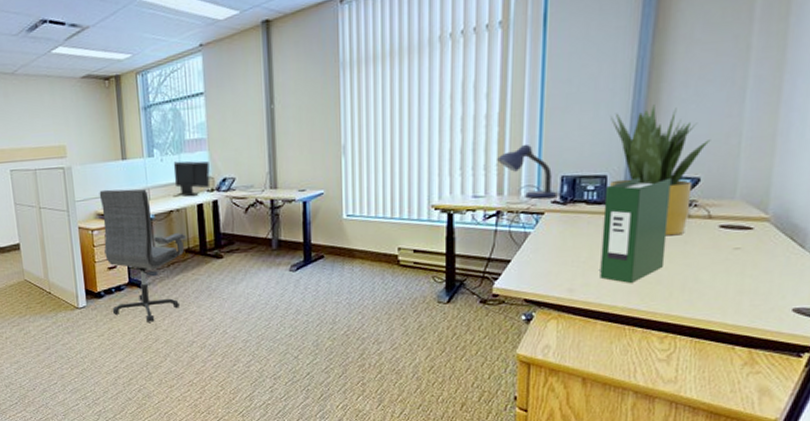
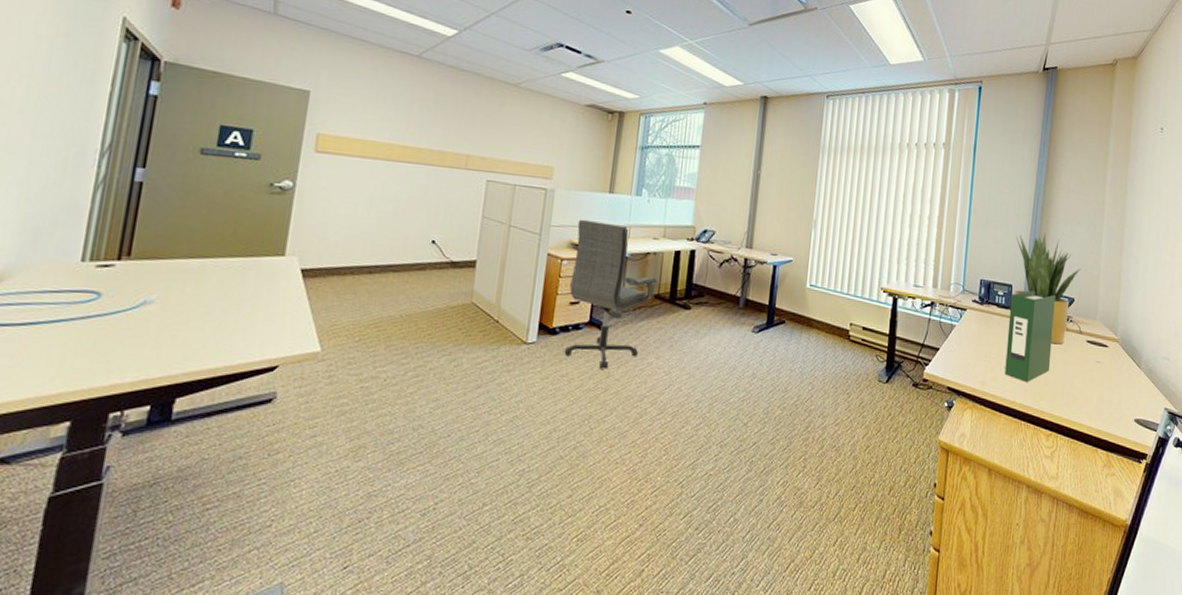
computer monitor: present [173,161,211,197] -> none [656,204,694,243]
desk lamp: present [497,144,558,199] -> none [934,247,977,298]

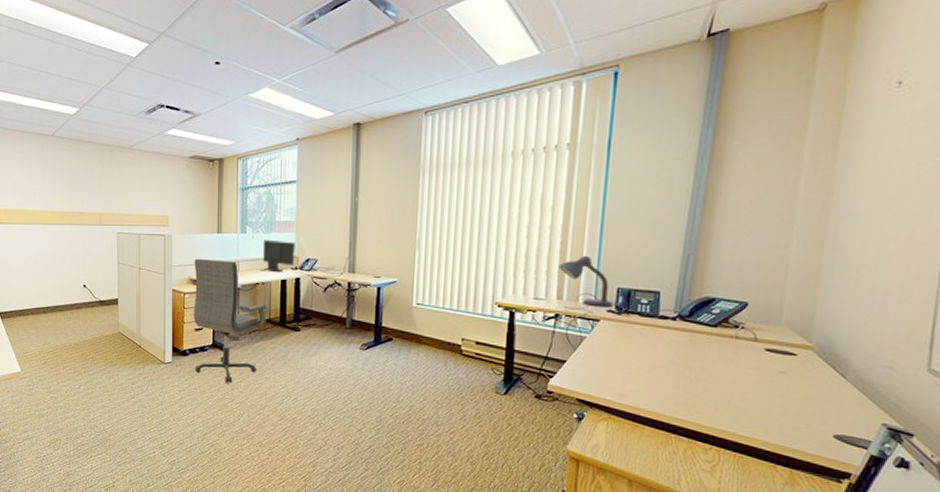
computer monitor: none [656,204,694,243] -> present [262,239,295,273]
desk lamp: none [934,247,977,298] -> present [558,255,613,308]
binder: present [1004,291,1056,383] -> none [649,297,721,395]
planter: present [1013,233,1081,345] -> none [661,231,759,354]

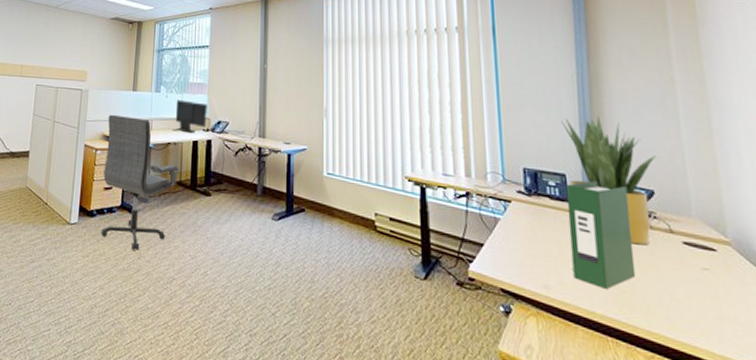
desk lamp: present [558,255,613,308] -> none [463,133,522,189]
binder: none [649,297,721,395] -> present [565,181,636,290]
planter: none [661,231,759,354] -> present [561,116,657,246]

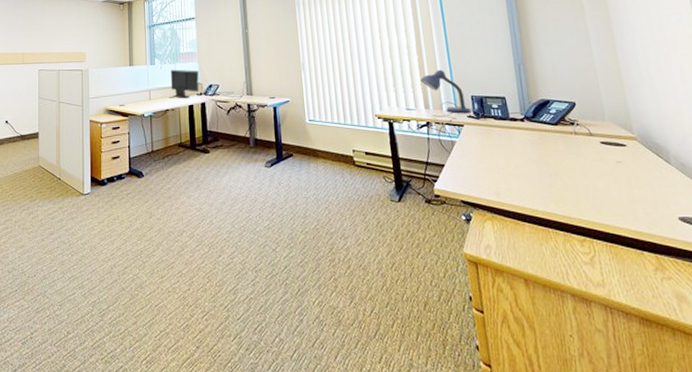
office chair: present [101,114,179,251] -> none [109,89,179,211]
desk lamp: none [463,133,522,189] -> present [420,69,471,114]
planter: present [561,116,657,246] -> none [498,45,575,149]
binder: present [565,181,636,290] -> none [506,100,567,190]

